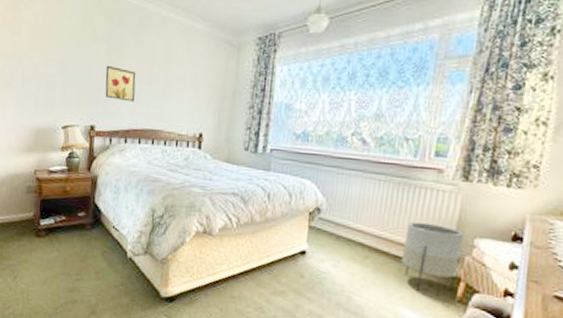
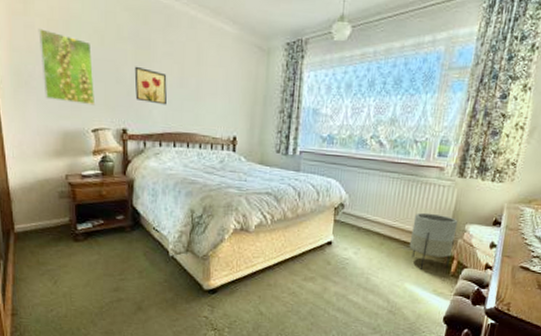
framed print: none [23,34,69,103] -> present [38,28,96,106]

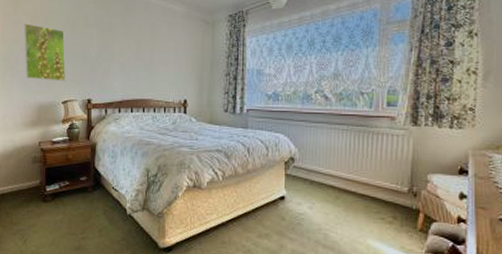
wall art: present [134,66,167,105] -> none [98,46,126,76]
planter: present [409,212,458,271] -> none [367,163,418,225]

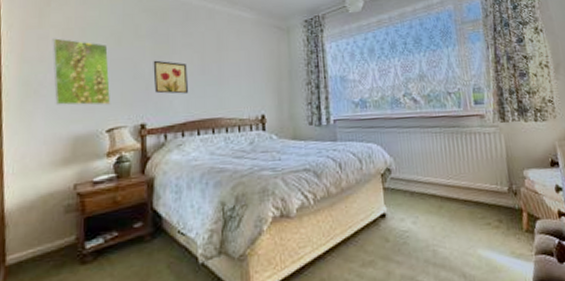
wall art: none [98,46,126,76] -> present [153,60,188,94]

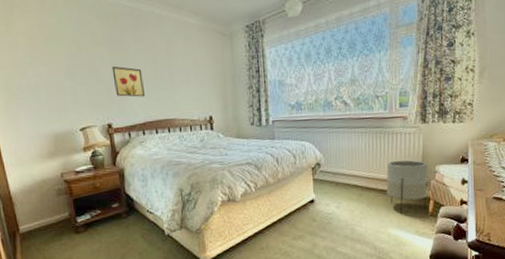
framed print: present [52,38,111,106] -> none [21,45,81,108]
planter: none [468,163,520,231] -> present [386,160,428,215]

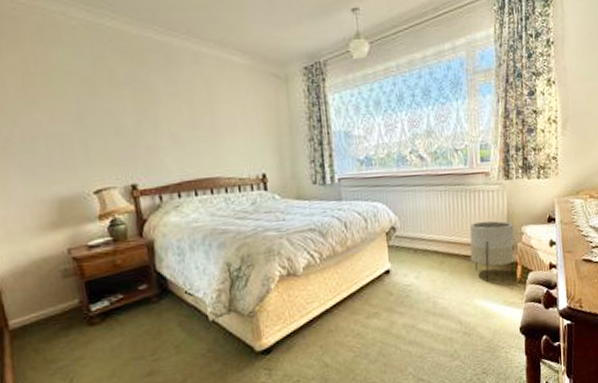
wall art: present [111,66,145,97] -> none [136,112,180,152]

